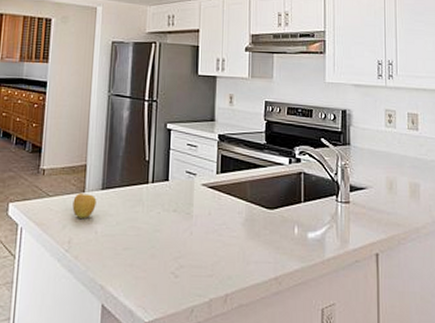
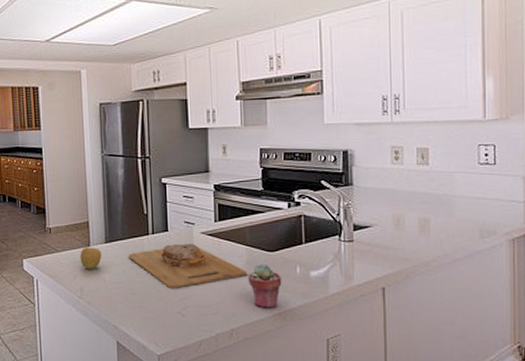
cutting board: none [125,195,246,245] -> present [129,244,248,288]
potted succulent: none [246,221,280,272] -> present [248,263,282,309]

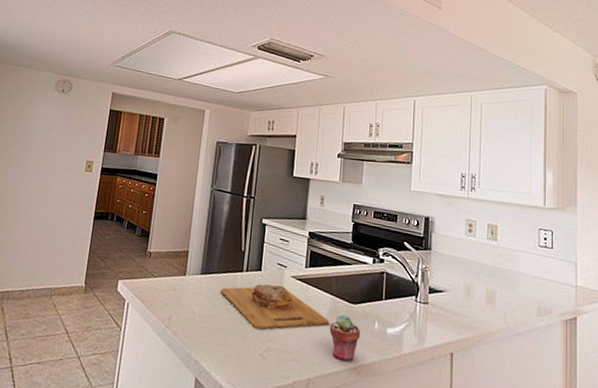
apple: present [80,246,102,269] -> none [174,275,196,299]

